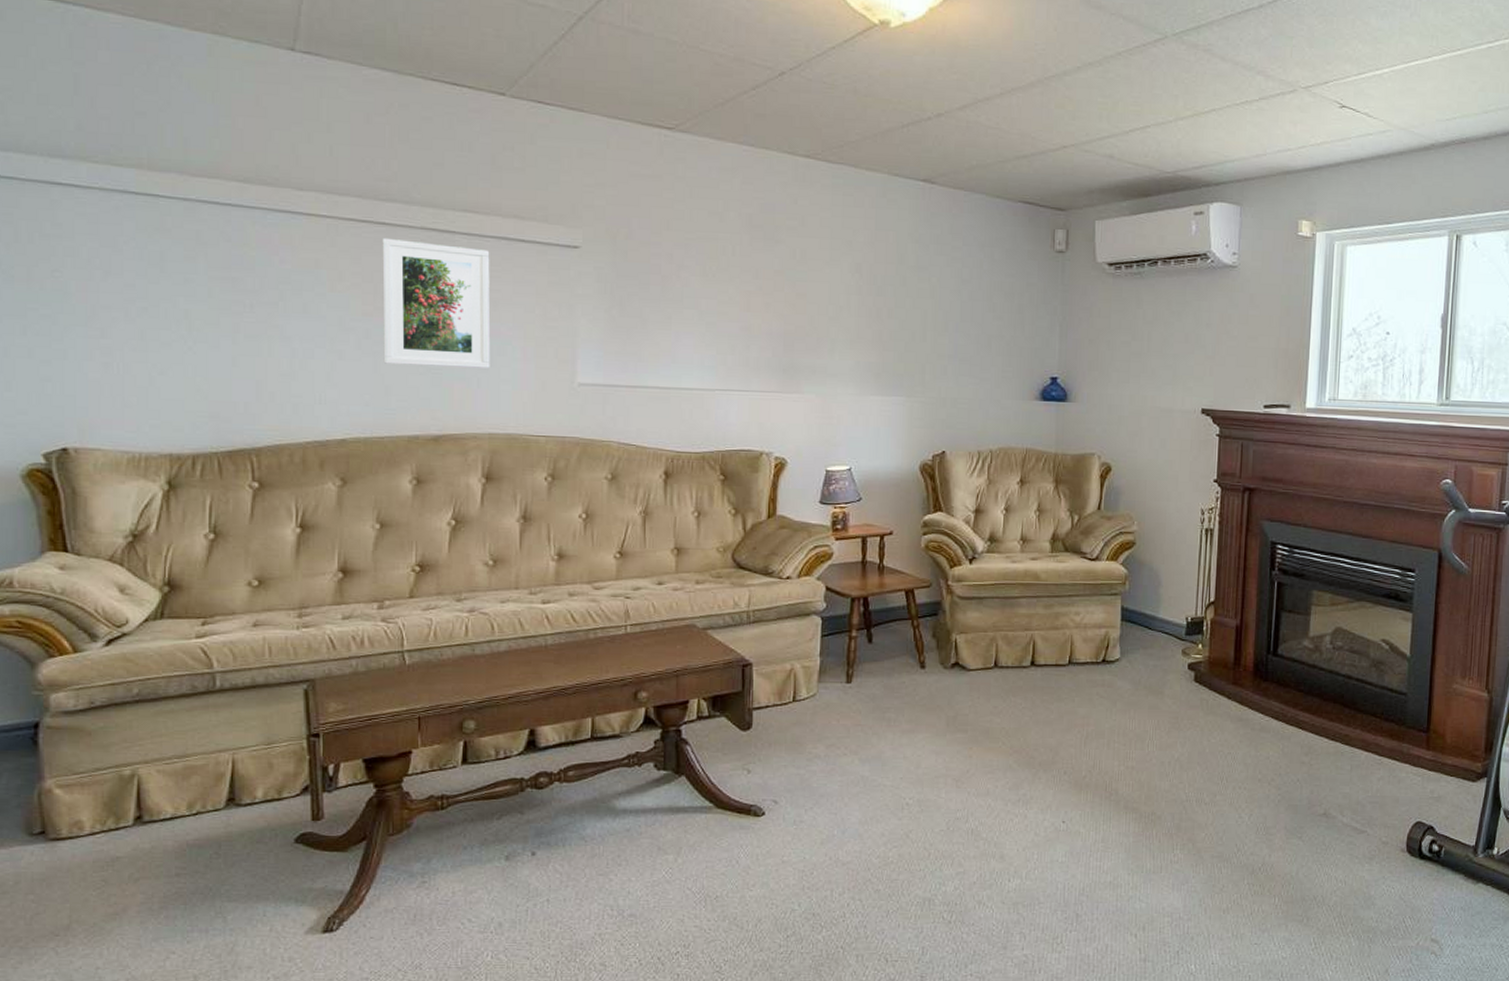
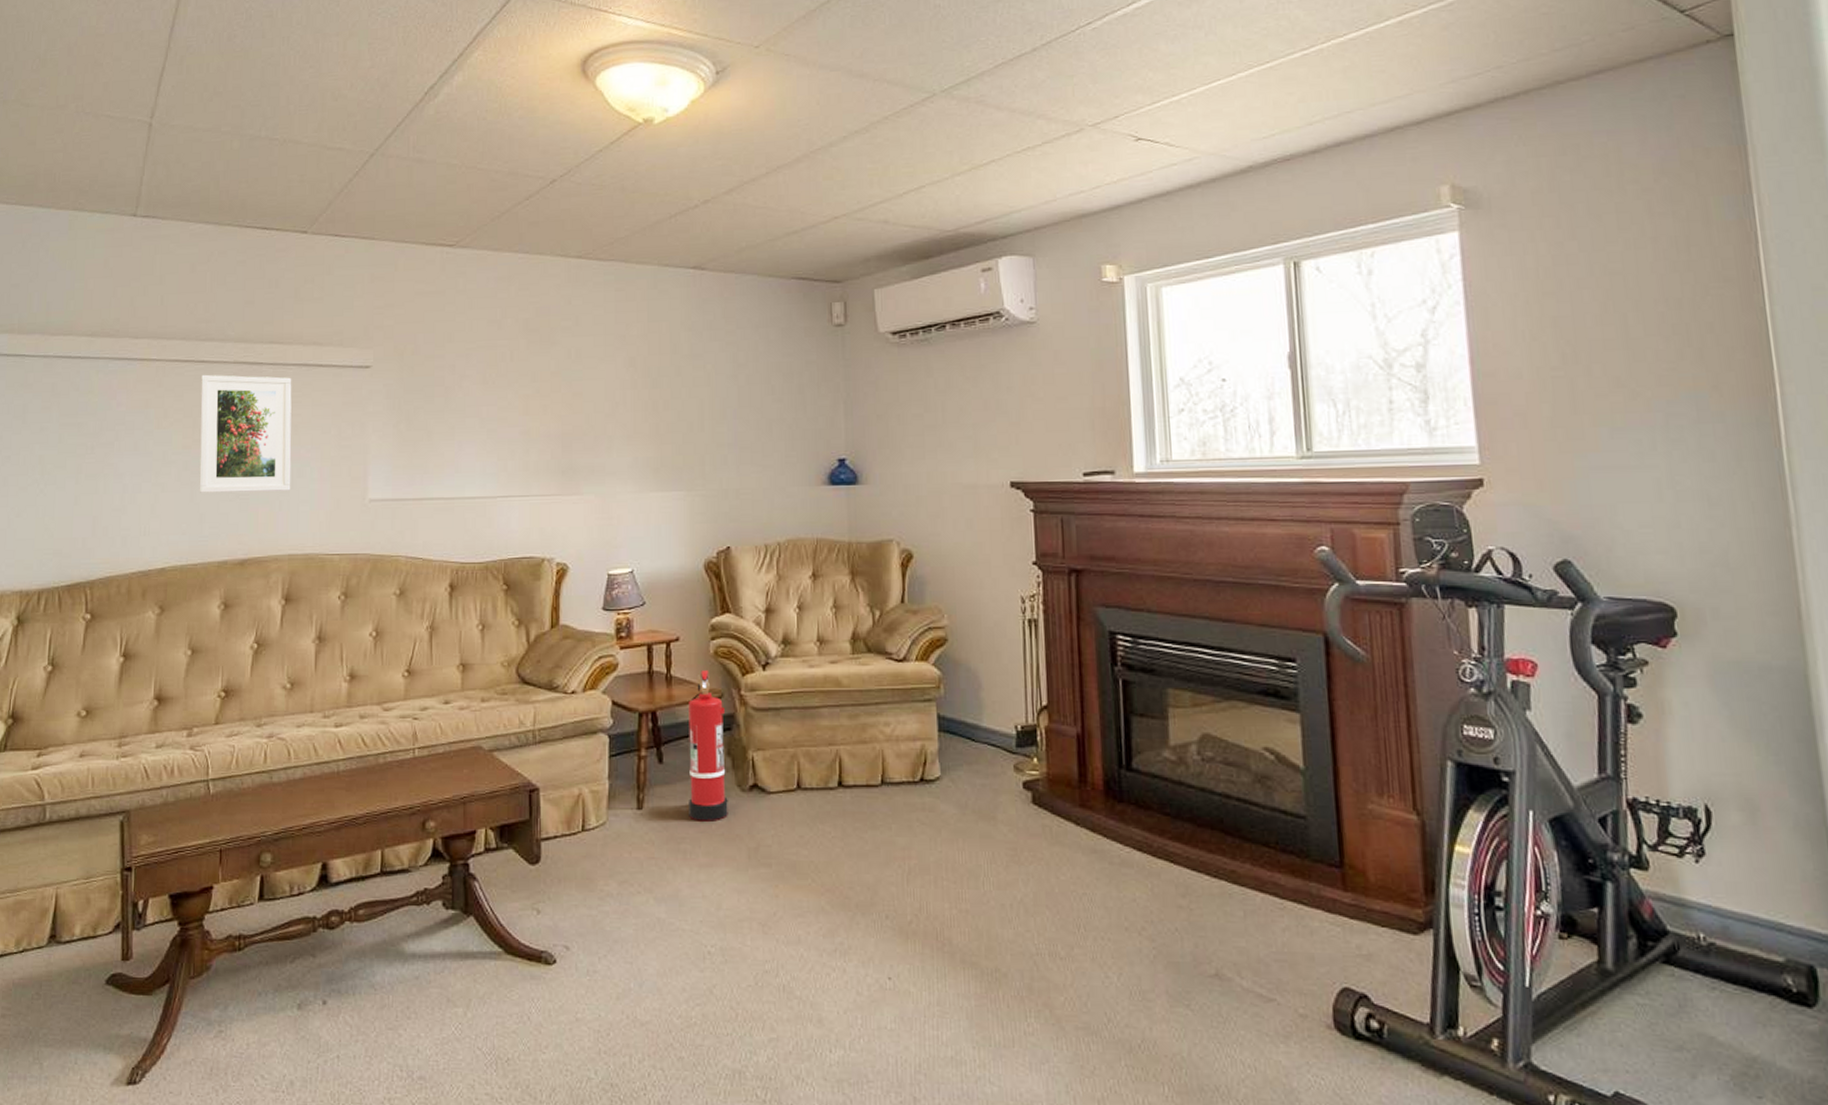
fire extinguisher: none [894,562,932,694] -> present [688,670,728,821]

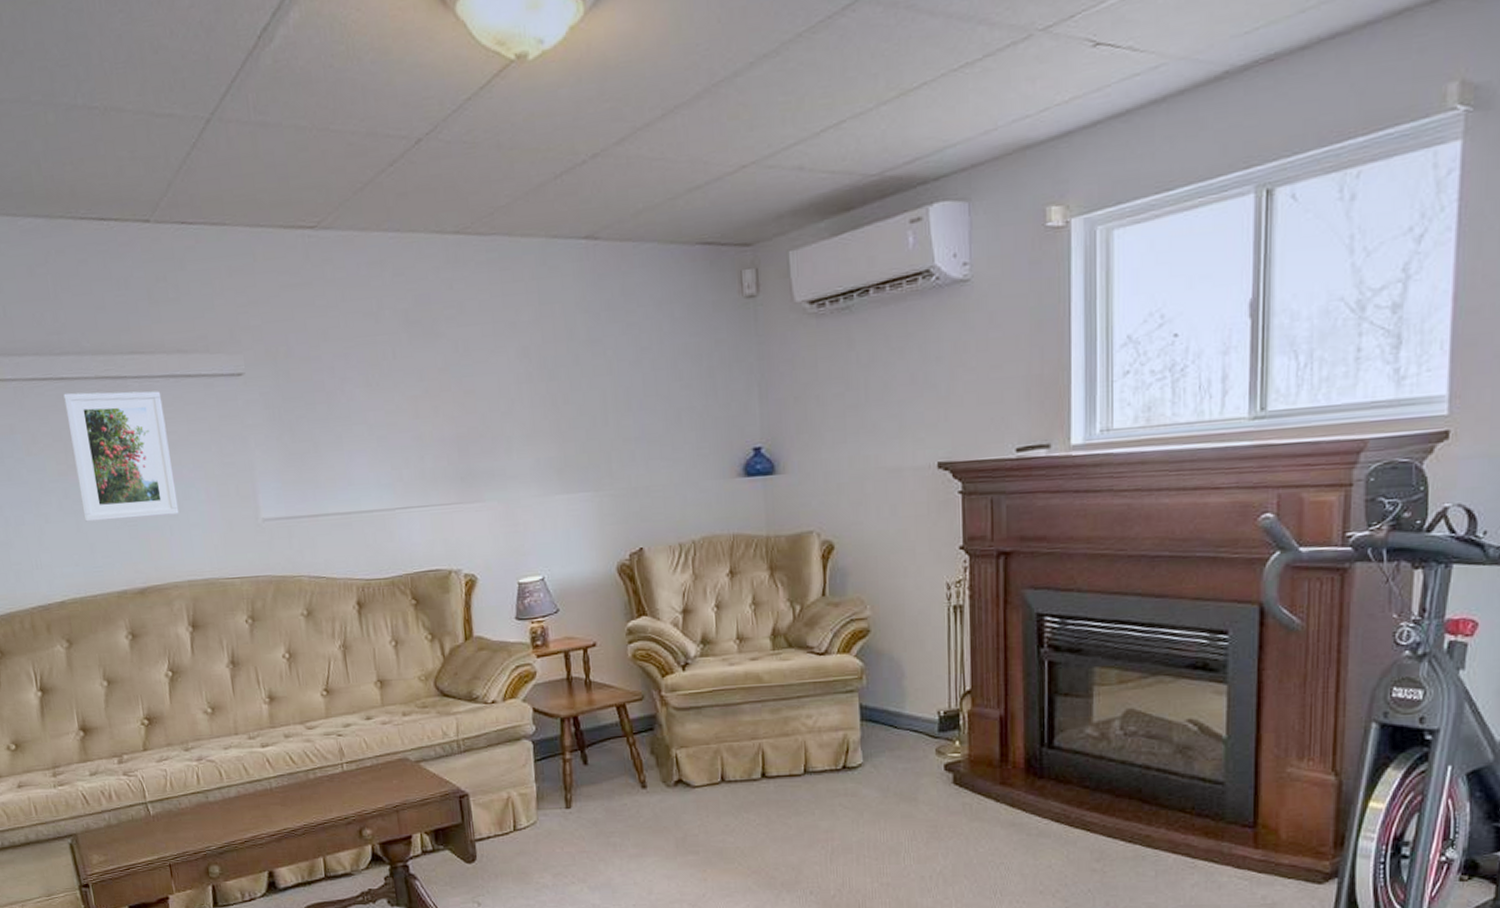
fire extinguisher: present [688,670,728,821] -> none [609,674,655,816]

